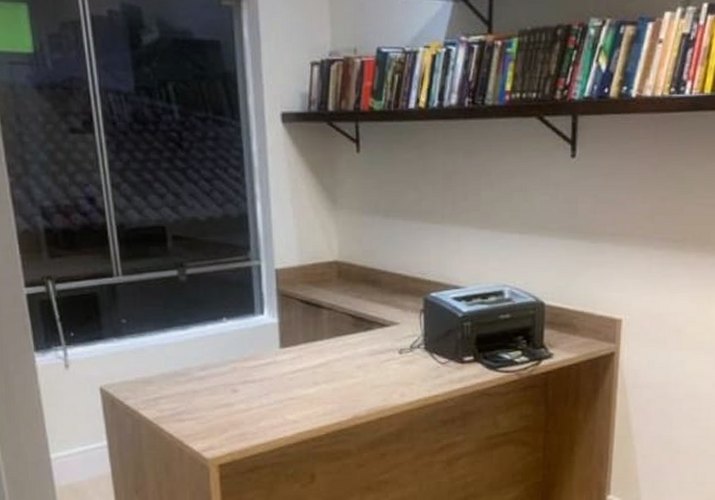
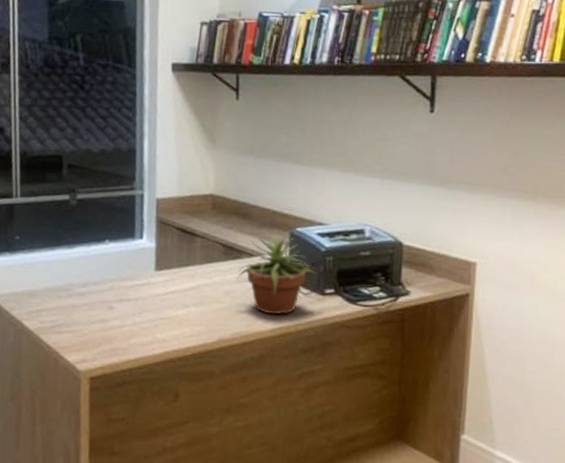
potted plant: none [369,302,453,387] -> present [236,235,316,315]

